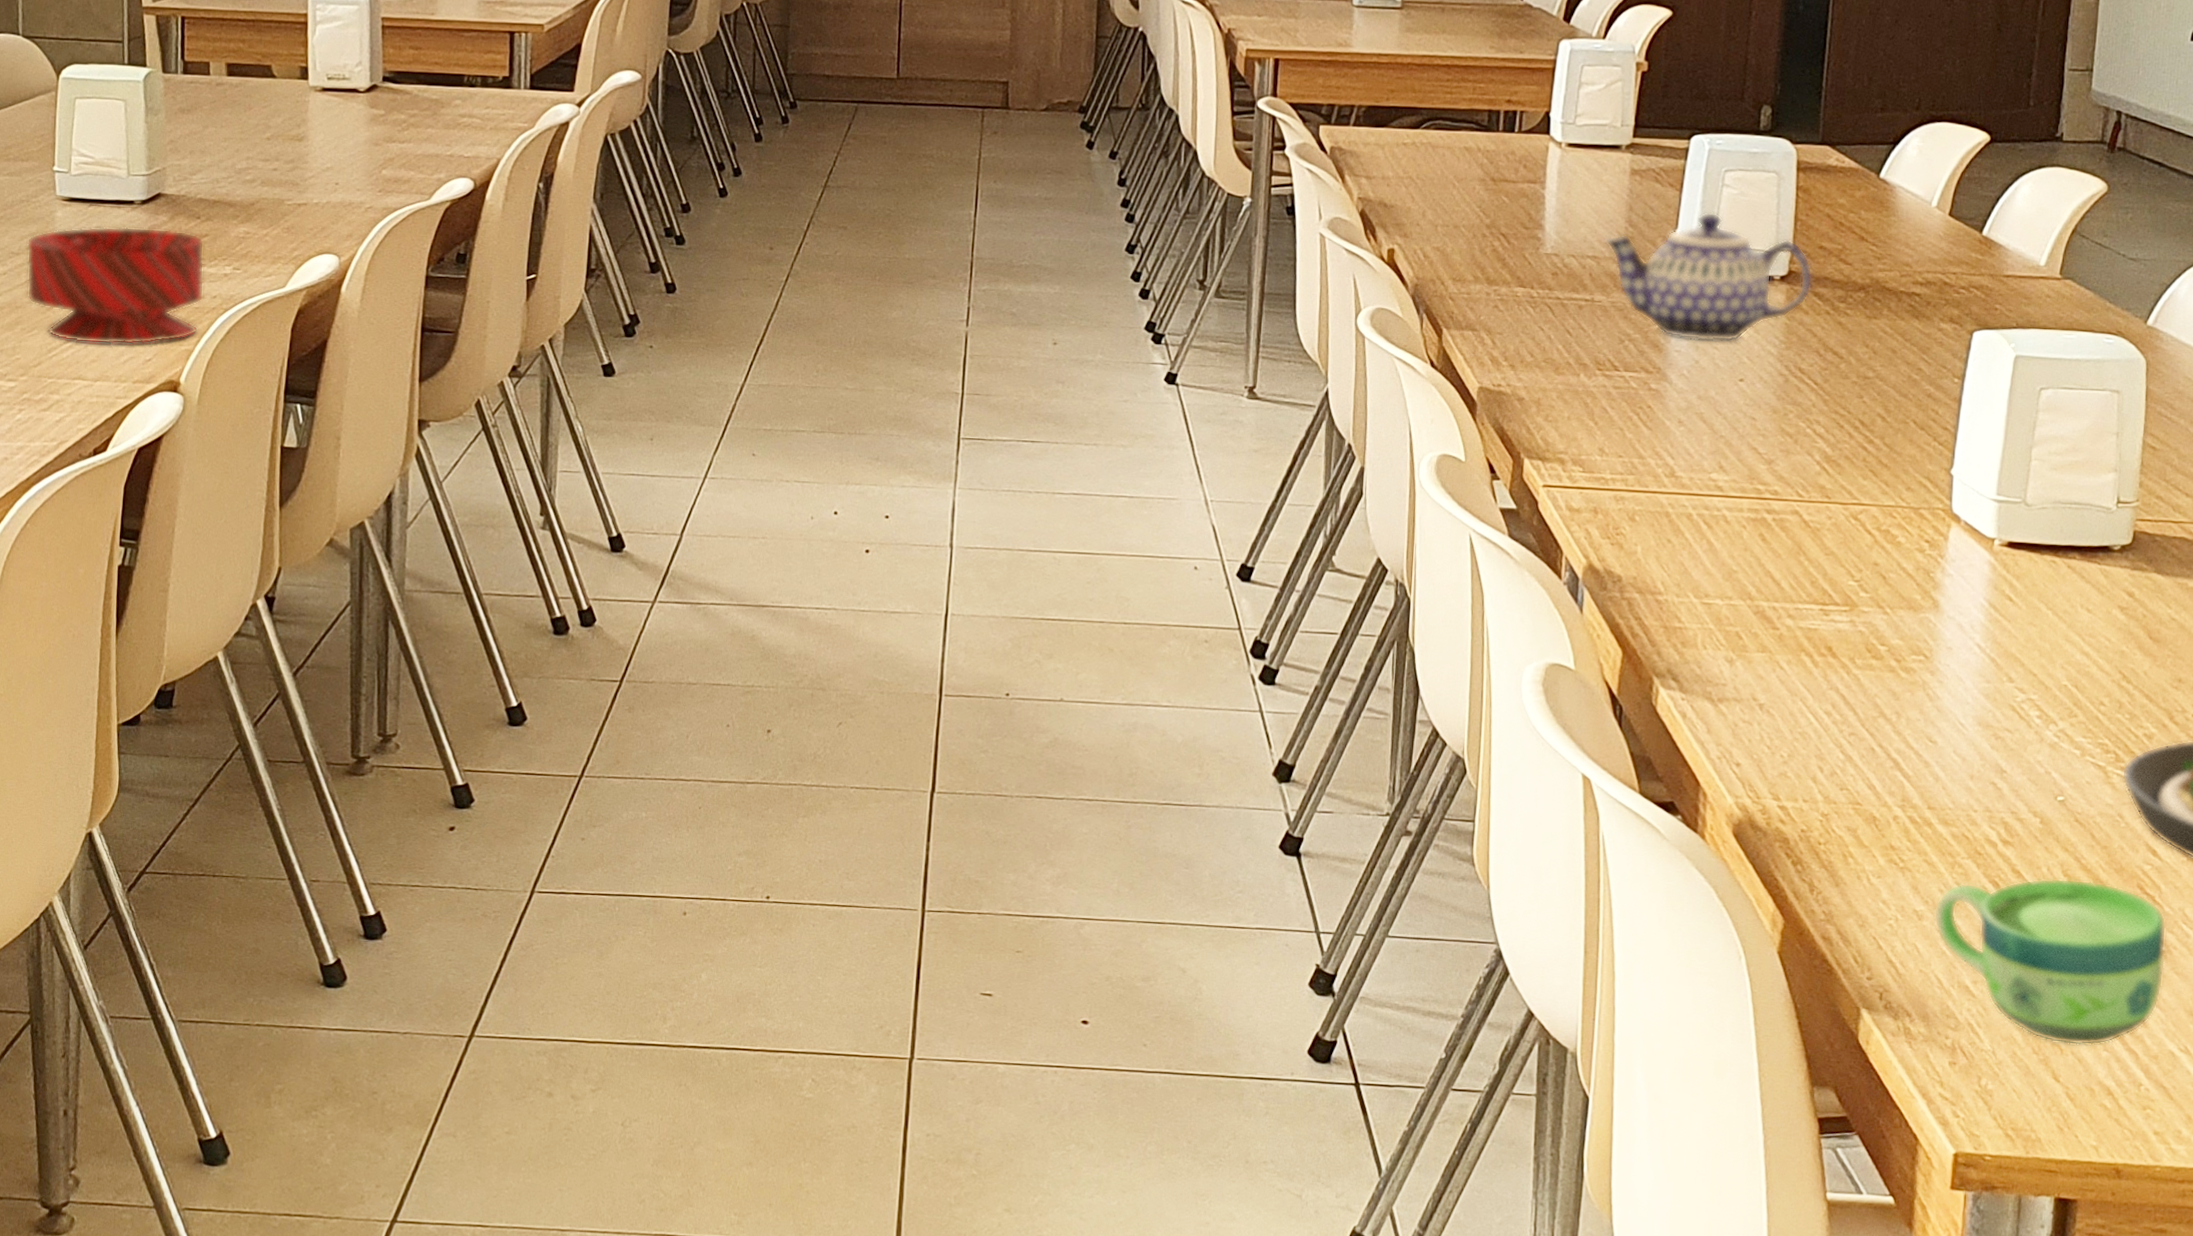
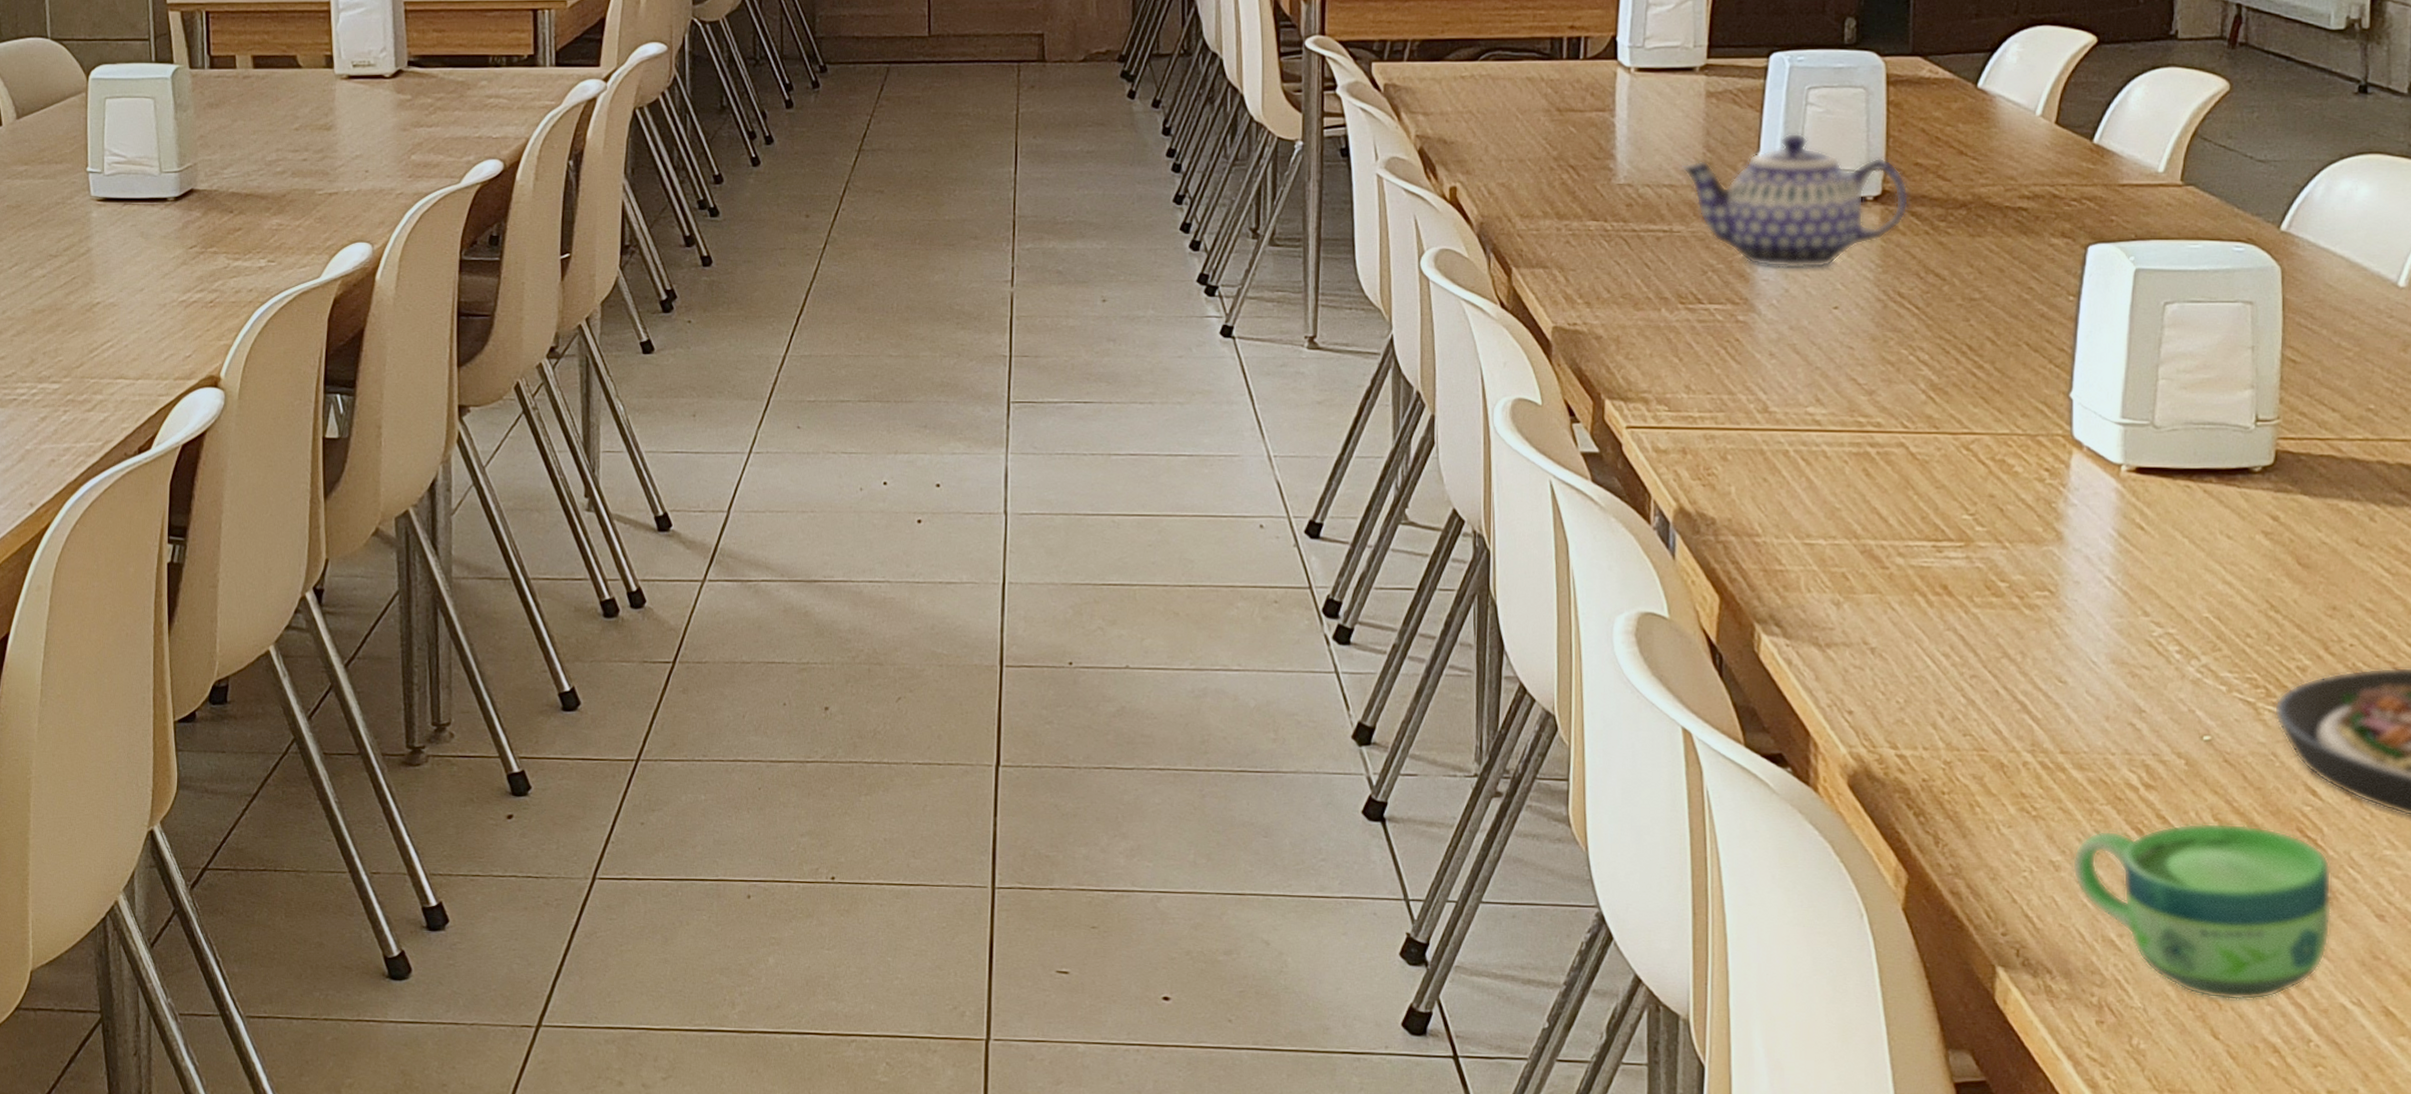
bowl: present [26,226,205,345] -> none [64,224,240,343]

